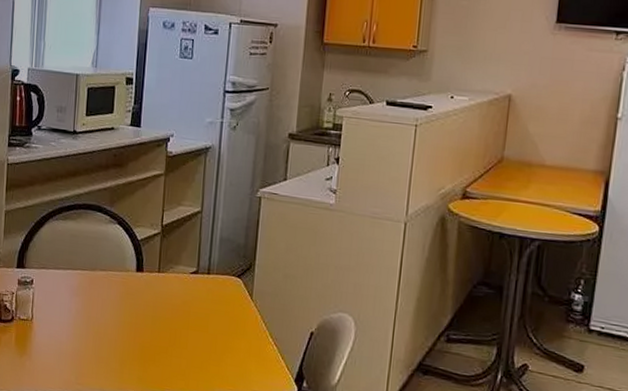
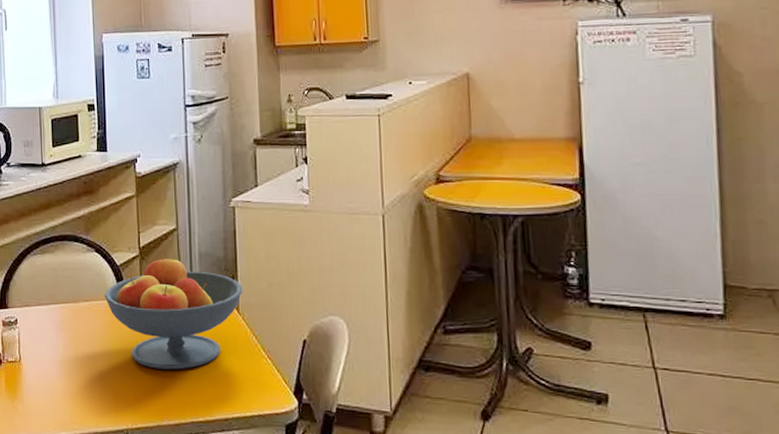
fruit bowl: none [121,235,259,346] -> present [104,255,243,370]

